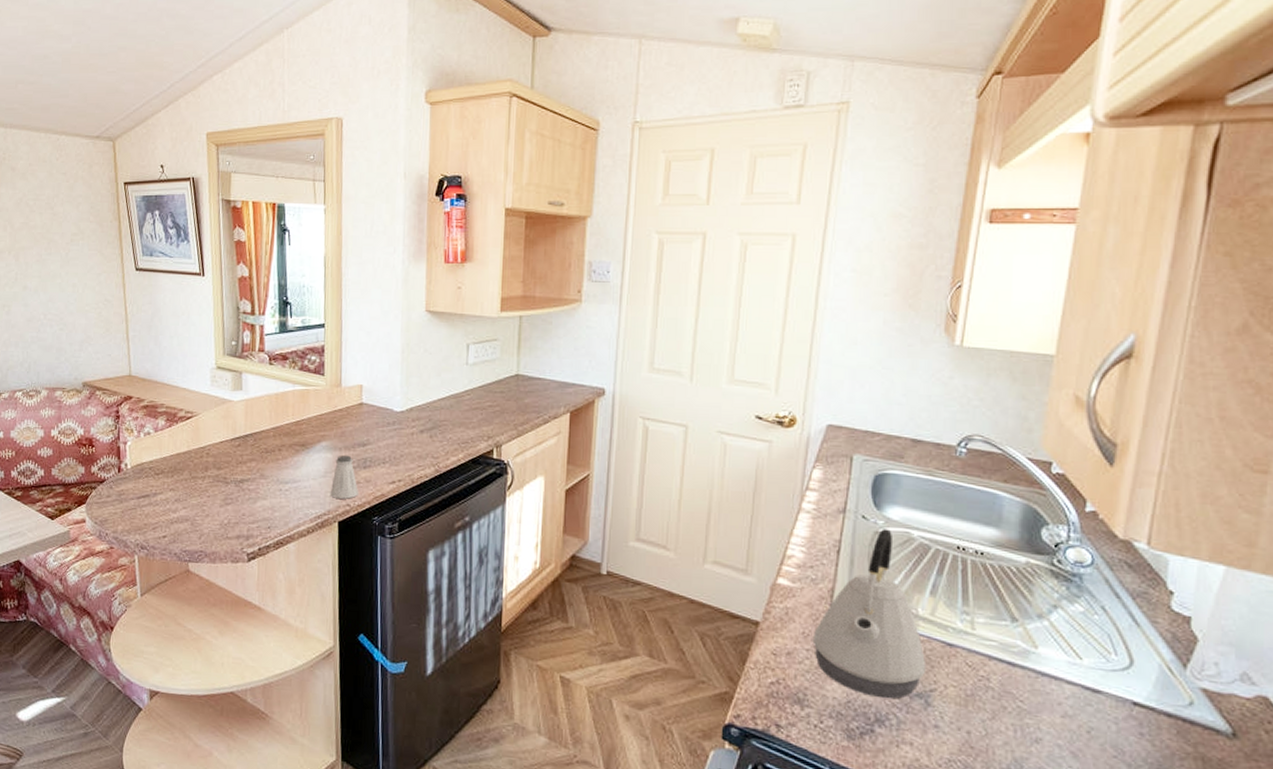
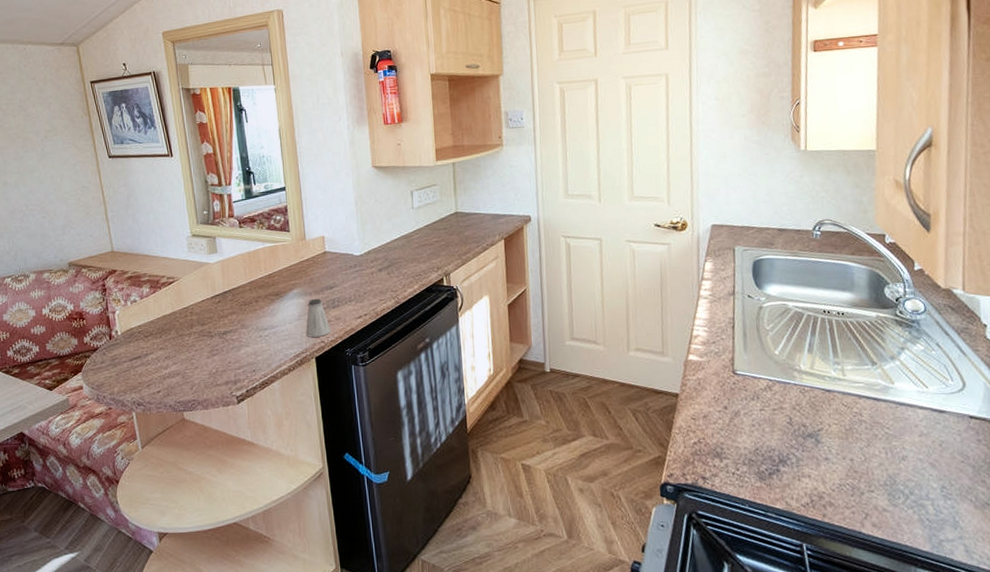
kettle: present [812,529,927,699] -> none [722,304,813,443]

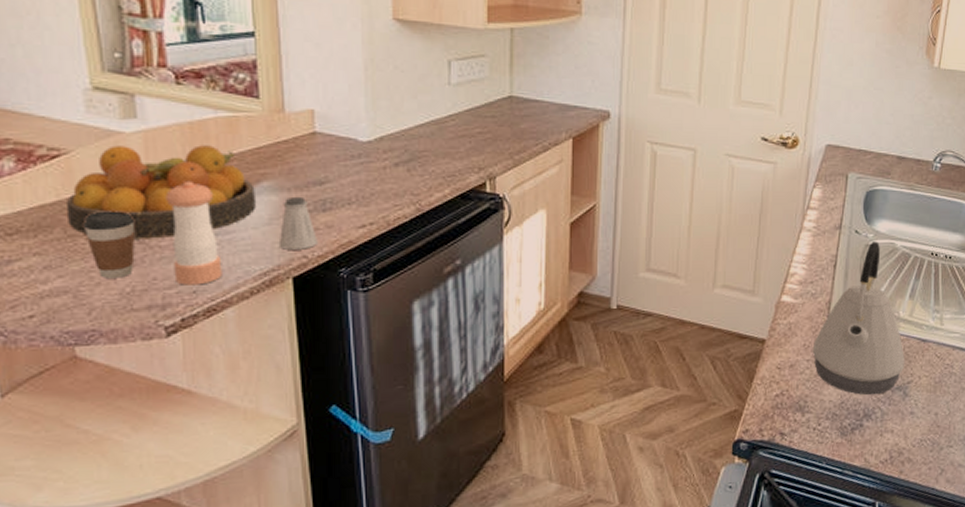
fruit bowl: none [177,267,290,335] -> present [65,145,256,239]
coffee cup: none [188,316,218,364] -> present [84,211,135,278]
pepper shaker: none [235,292,271,366] -> present [165,180,223,285]
kettle: none [722,304,813,443] -> present [812,241,905,396]

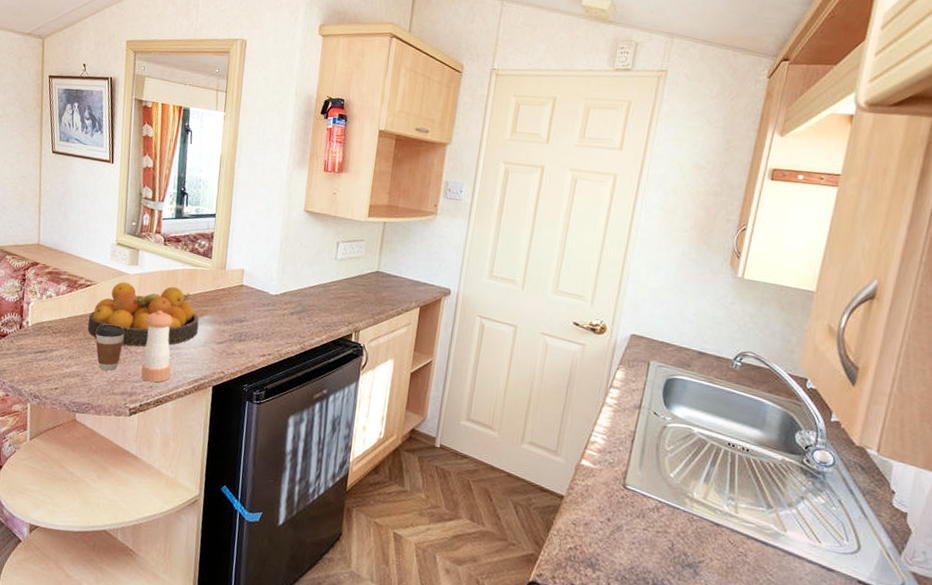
saltshaker: present [278,196,317,250] -> none [207,328,233,367]
kettle: present [812,241,905,396] -> none [606,424,697,568]

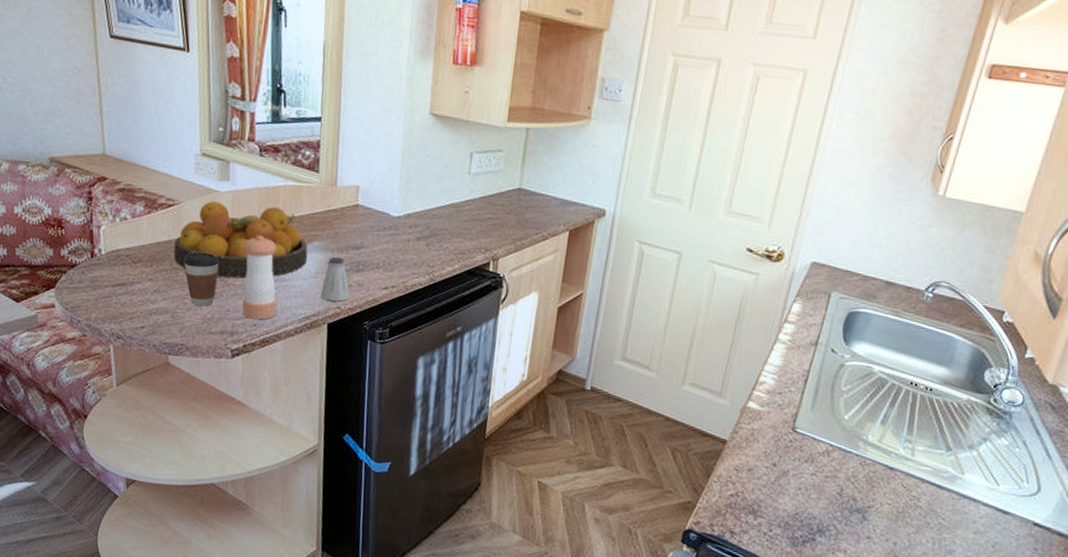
saltshaker: none [207,328,233,367] -> present [320,256,350,302]

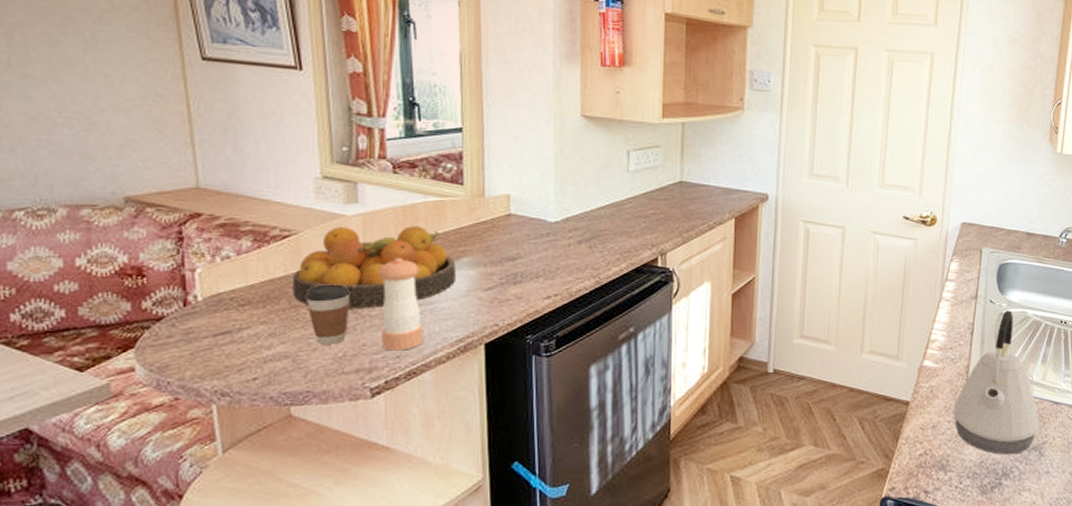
saltshaker: present [320,256,350,302] -> none [473,271,508,319]
kettle: none [772,362,868,513] -> present [953,310,1040,455]

